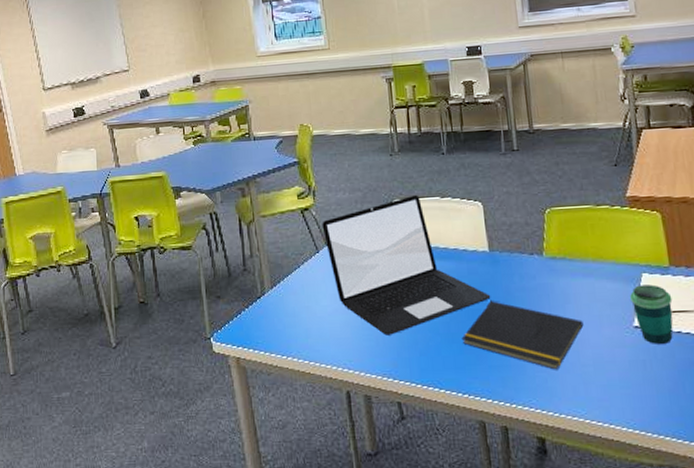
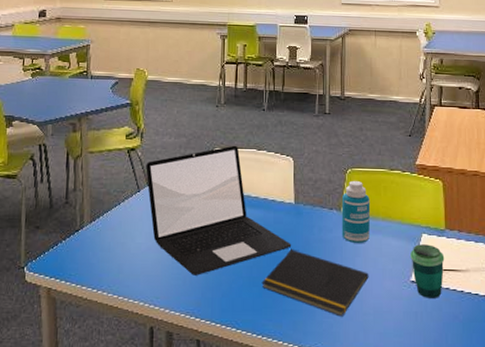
bottle: none [542,221,580,289] -> present [341,181,371,243]

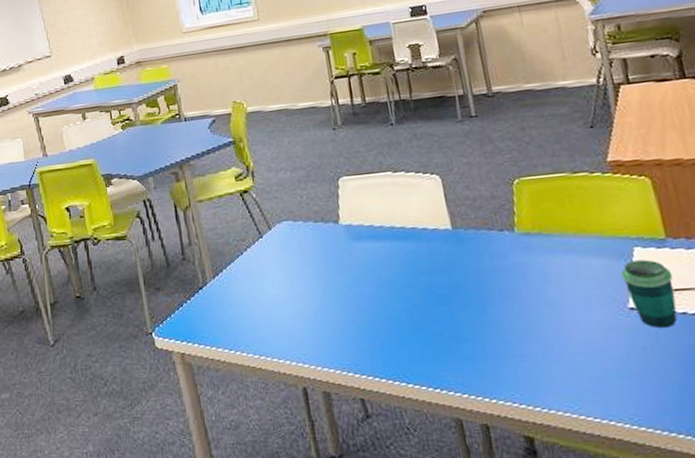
laptop: present [146,145,292,276] -> none [263,170,458,326]
notepad: present [261,249,369,317] -> none [427,284,569,360]
bottle: present [341,181,371,243] -> none [512,192,561,269]

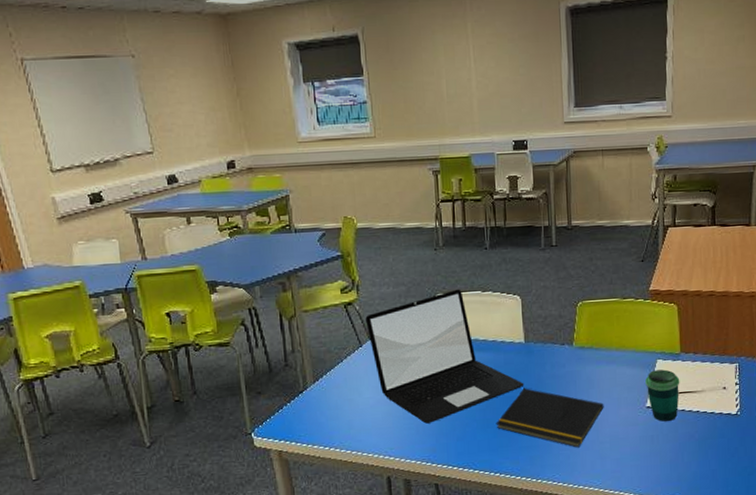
laptop: none [263,170,458,326] -> present [365,289,524,424]
notepad: none [427,284,569,360] -> present [496,388,604,448]

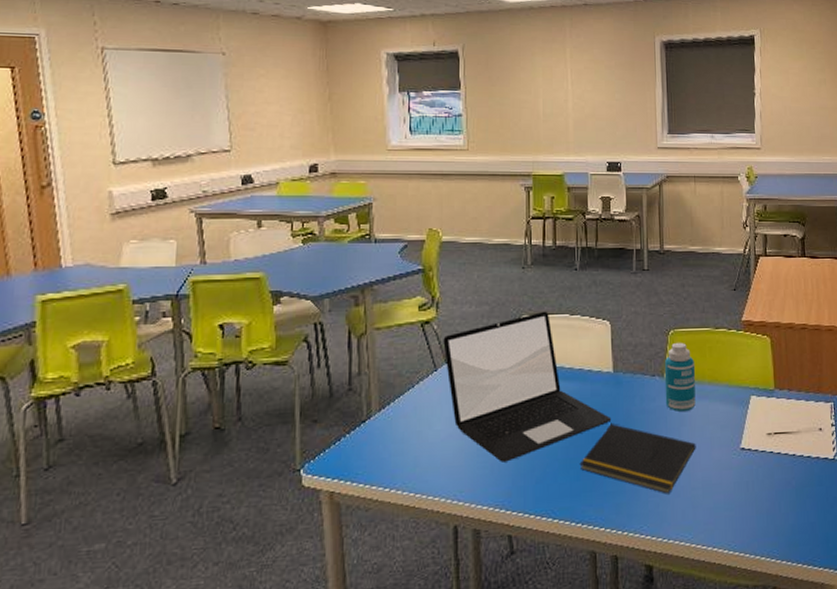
bottle: none [573,313,604,376] -> present [664,343,696,412]
cup: present [645,369,680,422] -> none [739,407,775,465]

